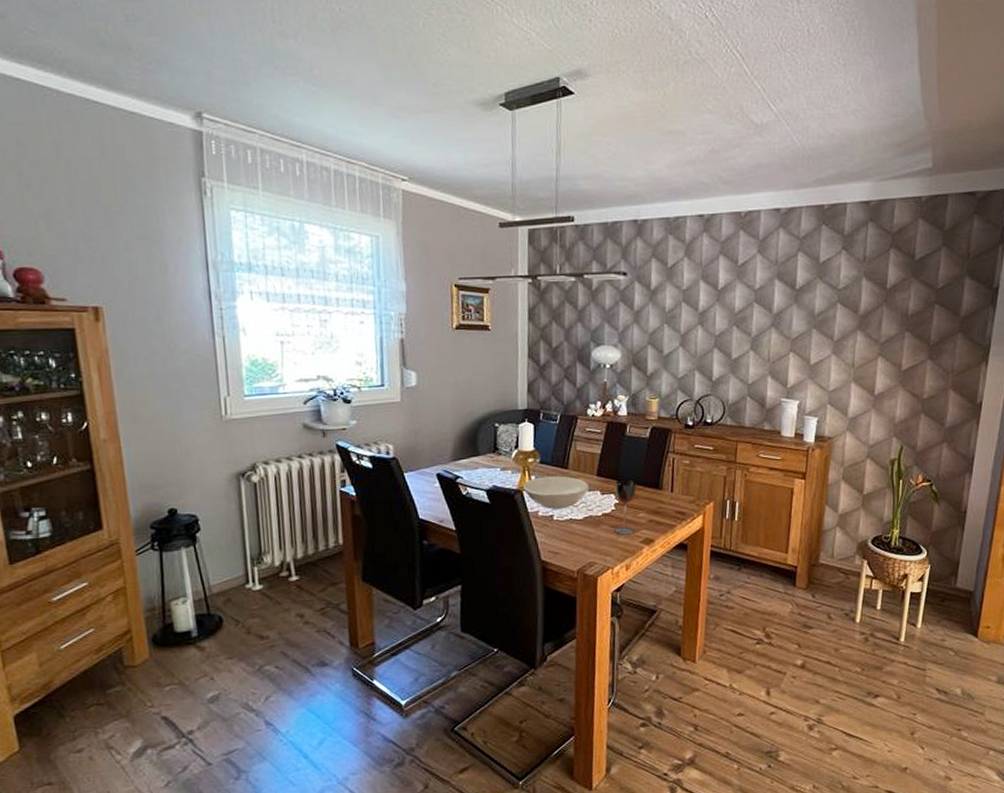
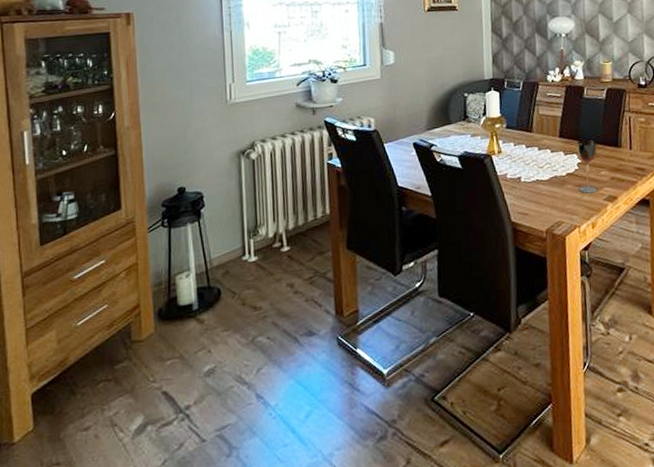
soup bowl: present [523,476,590,509] -> none [491,139,554,172]

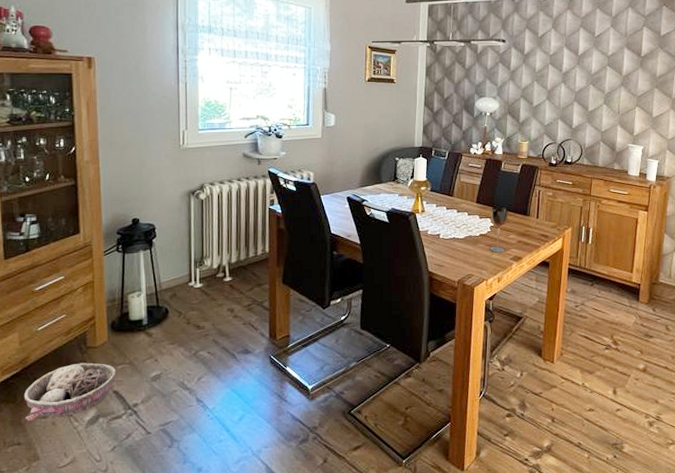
decorative basket: none [62,359,165,436] -> present [24,362,117,422]

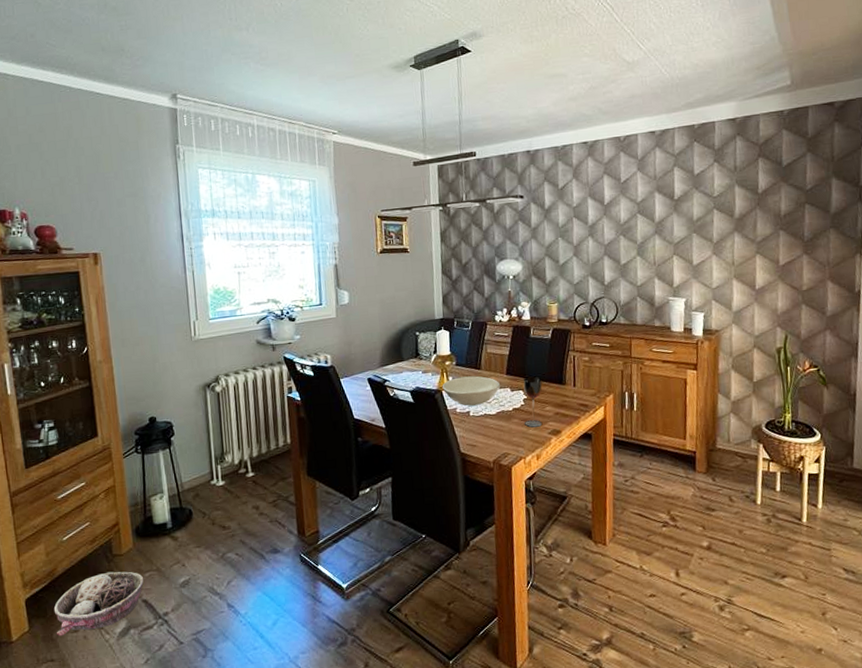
soup bowl: none [416,202,470,229] -> present [442,376,501,406]

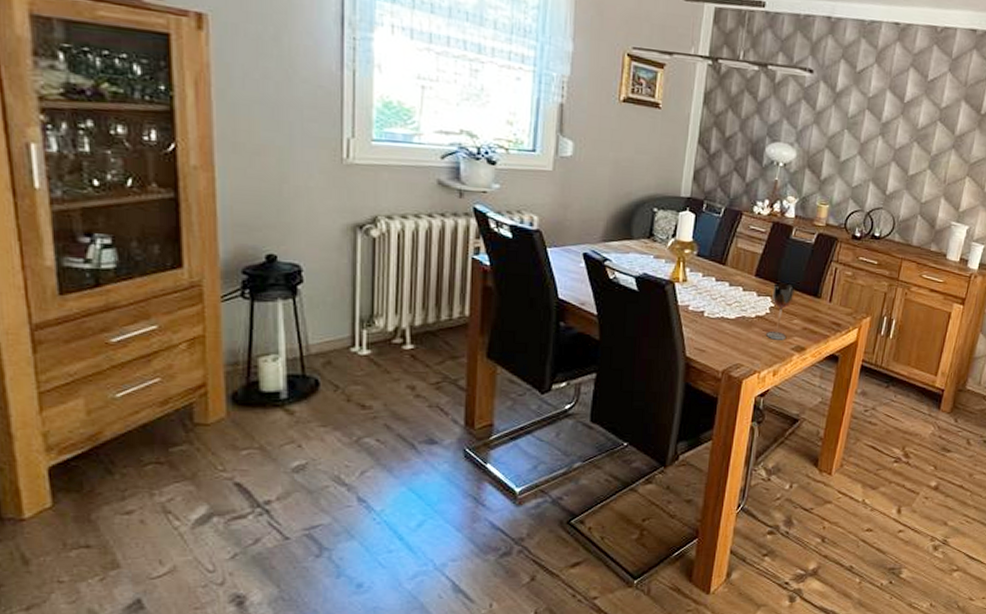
decorative basket: present [53,571,144,637] -> none [94,444,239,518]
soup bowl: present [442,376,501,406] -> none [675,270,747,306]

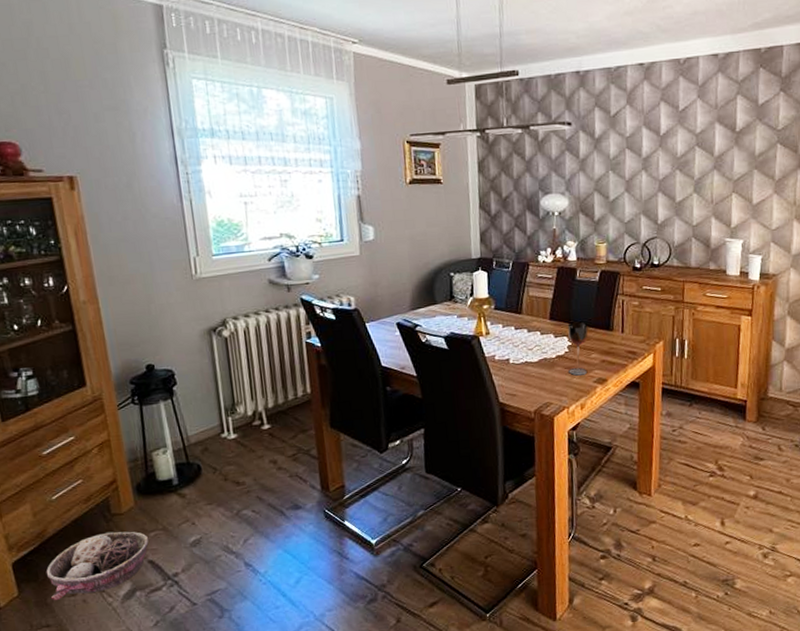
decorative basket: none [94,444,239,518] -> present [46,531,149,601]

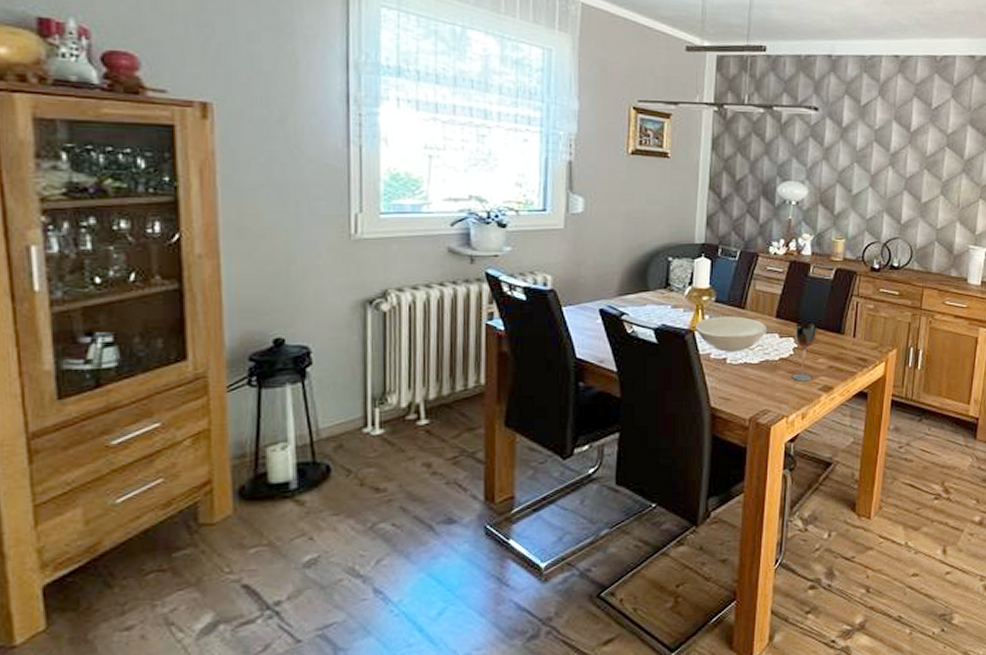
decorative basket: present [46,531,149,601] -> none [92,546,247,637]
soup bowl: none [479,320,544,353] -> present [695,316,768,352]

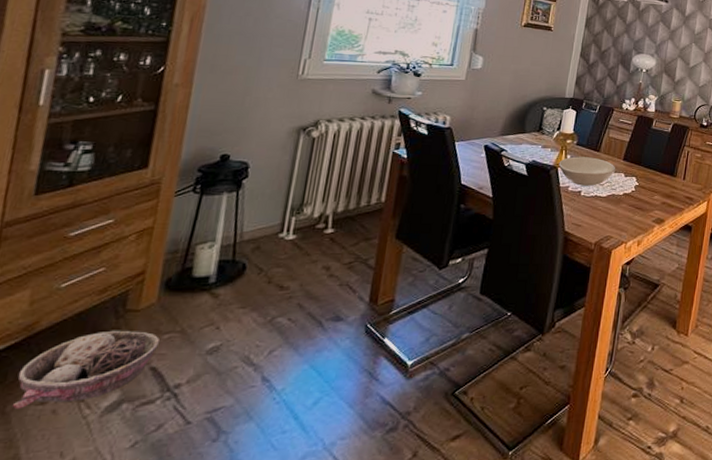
decorative basket: none [92,546,247,637] -> present [13,330,161,410]
wineglass: present [792,322,817,382] -> none [632,165,656,214]

